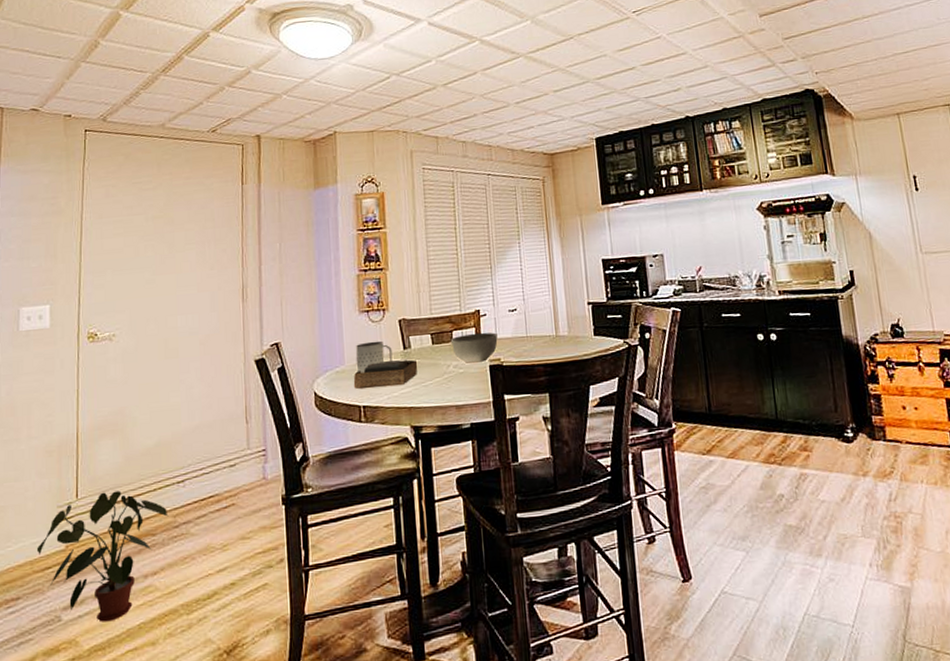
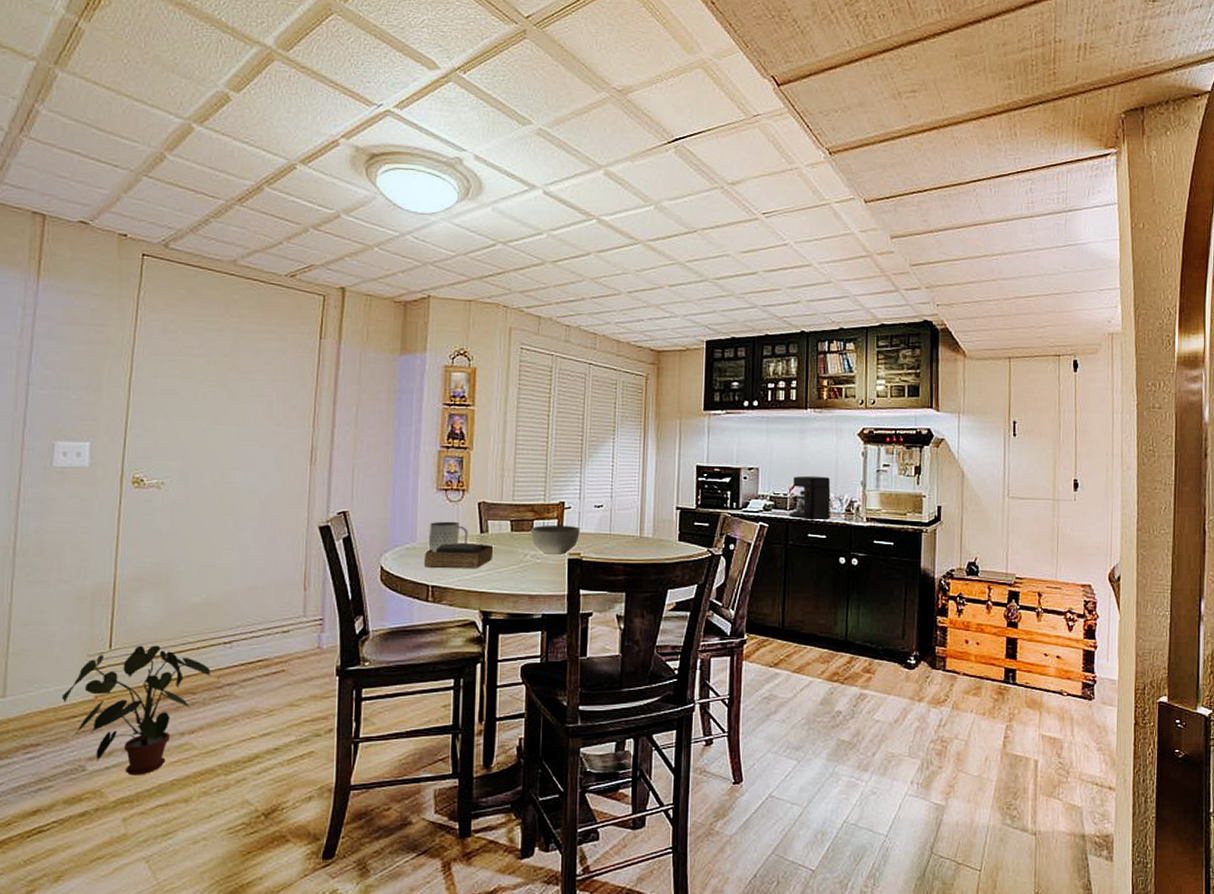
coffee maker: none [699,254,743,301] -> present [788,475,831,521]

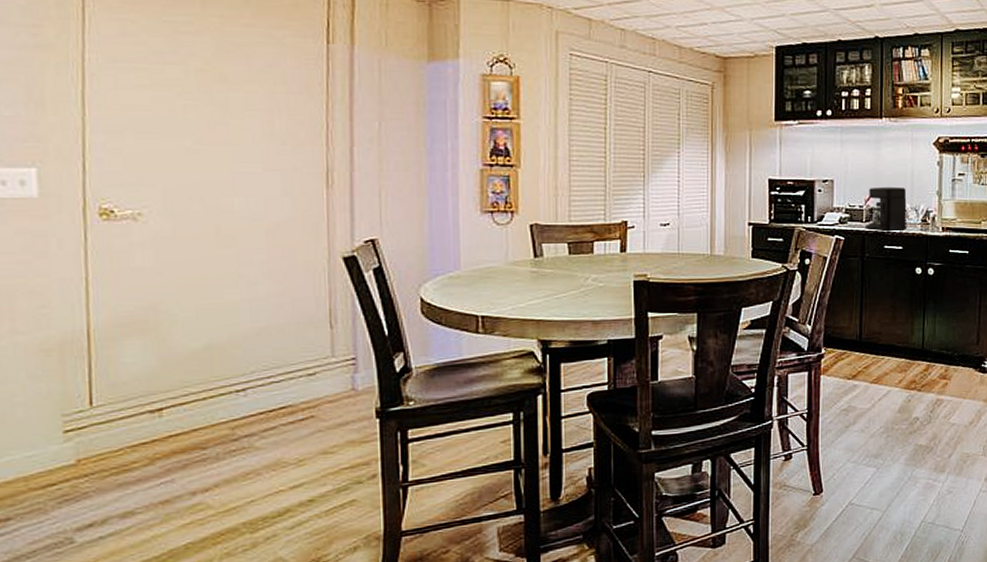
house plant: present [61,645,212,776] -> none [32,398,224,543]
napkin holder: present [423,542,494,569] -> none [470,268,551,298]
mug: present [428,521,468,552] -> none [474,246,520,280]
bowl: present [530,524,580,556] -> none [591,245,645,278]

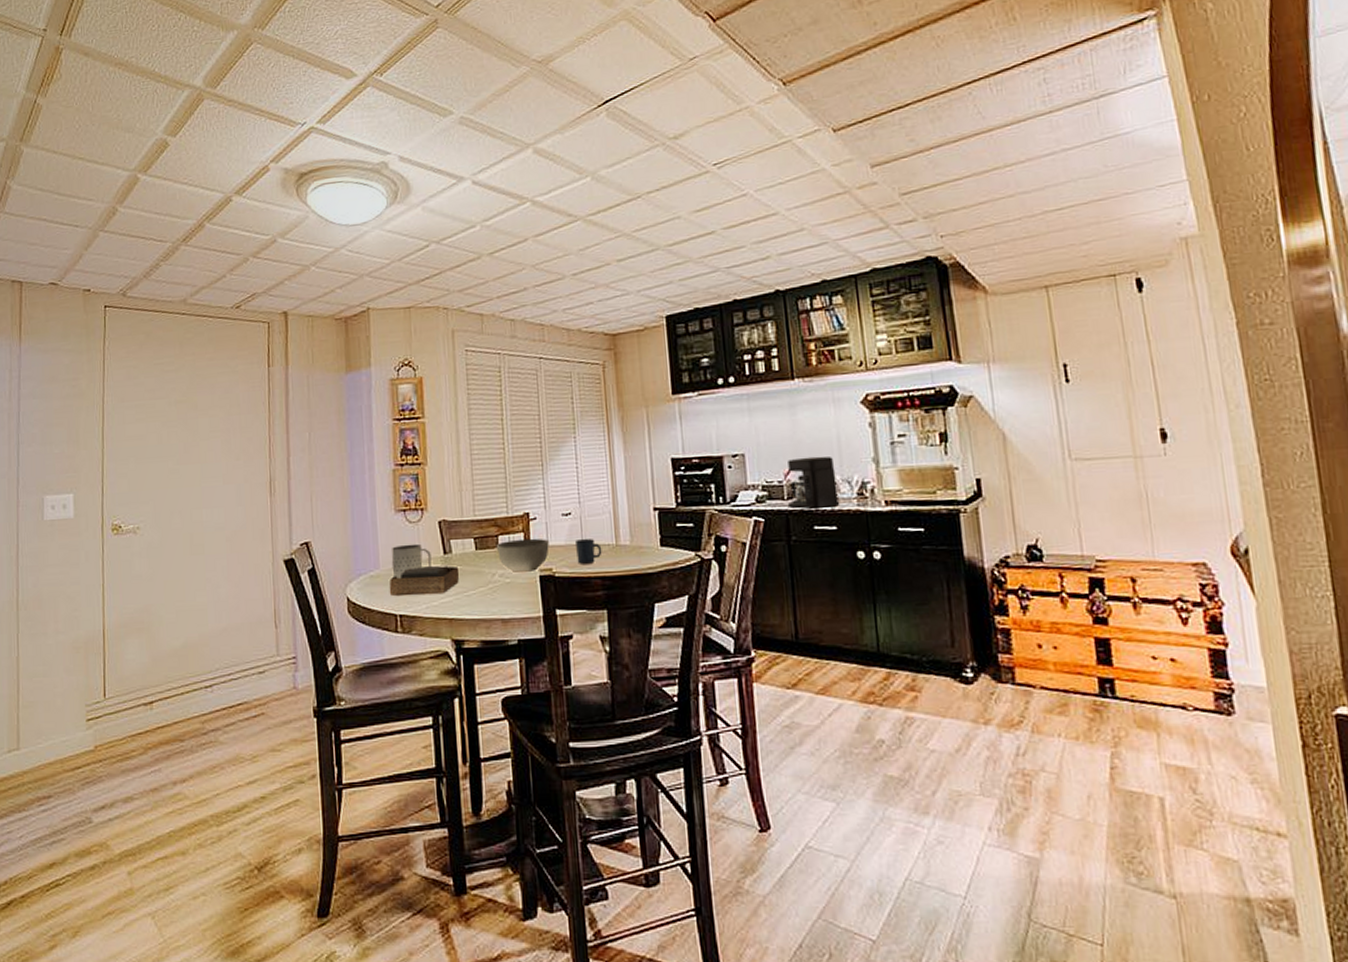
napkin holder: none [470,268,551,298] -> present [389,565,460,597]
mug: none [474,246,520,280] -> present [391,543,432,579]
bowl: none [591,245,645,278] -> present [496,538,549,574]
mug: none [671,248,697,273] -> present [574,539,602,566]

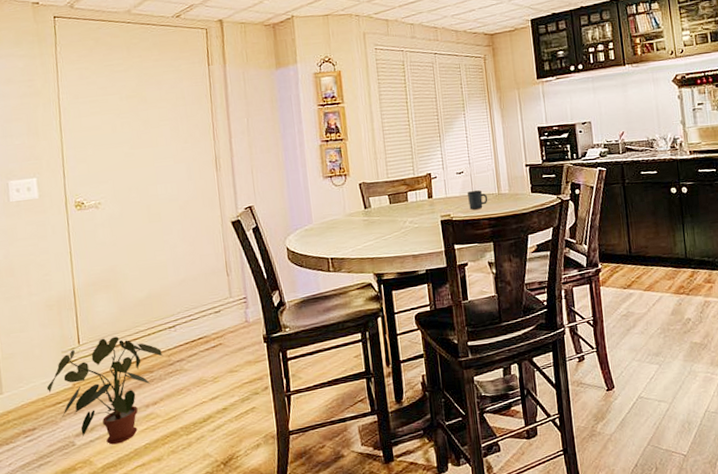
house plant: none [66,692,197,827] -> present [46,336,164,445]
napkin holder: present [389,565,460,597] -> none [321,217,378,244]
mug: present [391,543,432,579] -> none [321,202,355,230]
bowl: present [496,538,549,574] -> none [406,192,448,220]
coffee maker: present [787,456,840,510] -> none [622,121,659,160]

